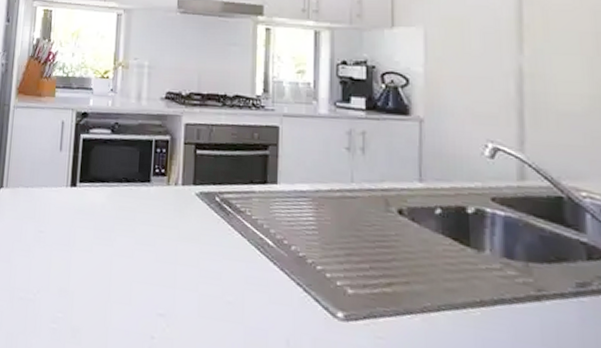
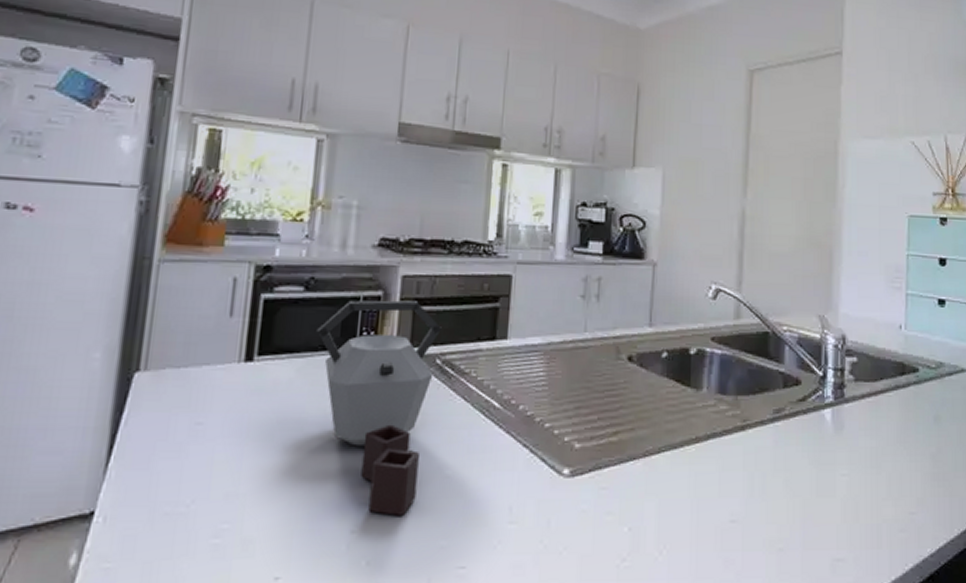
kettle: none [121,142,219,331] -> present [316,300,442,516]

